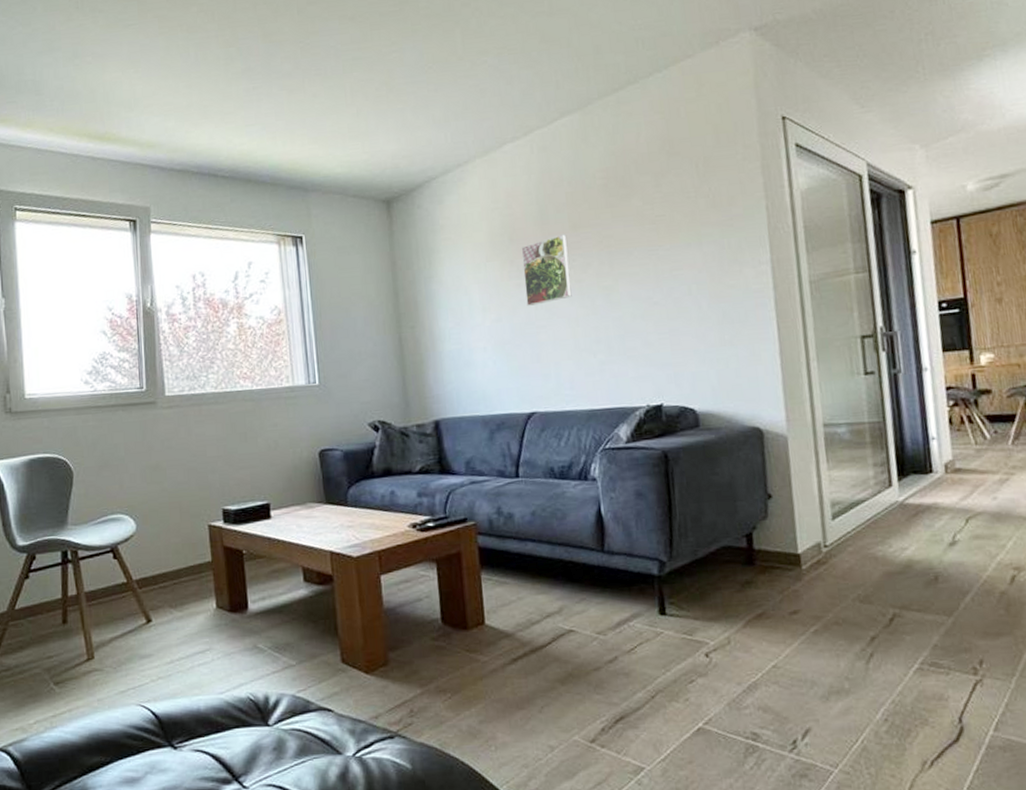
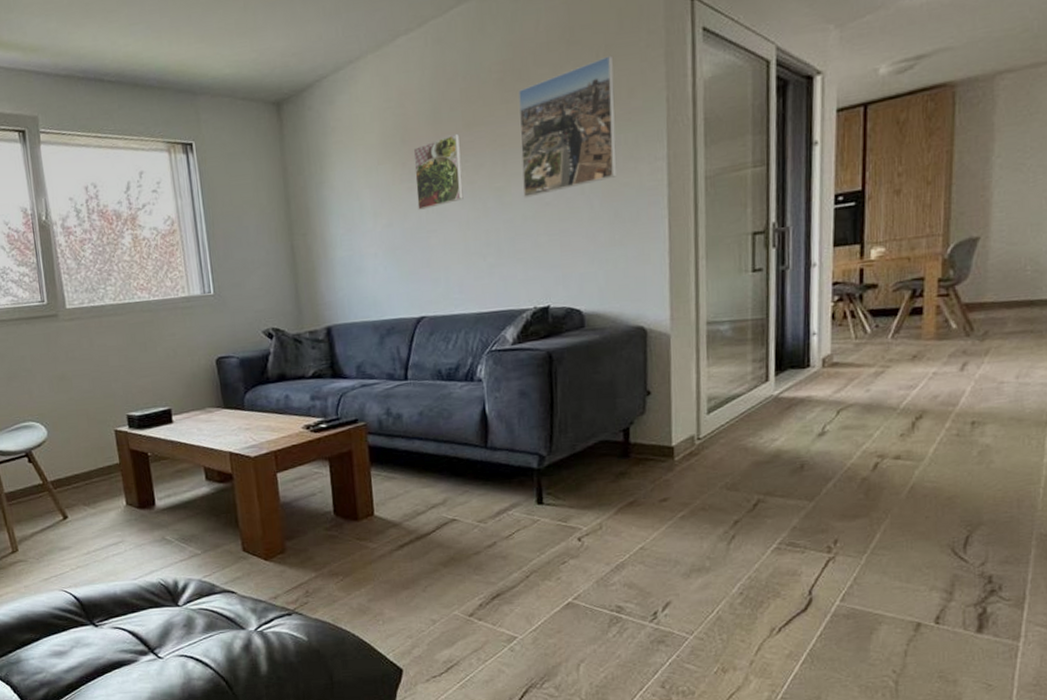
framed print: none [622,166,722,297] -> present [518,55,617,198]

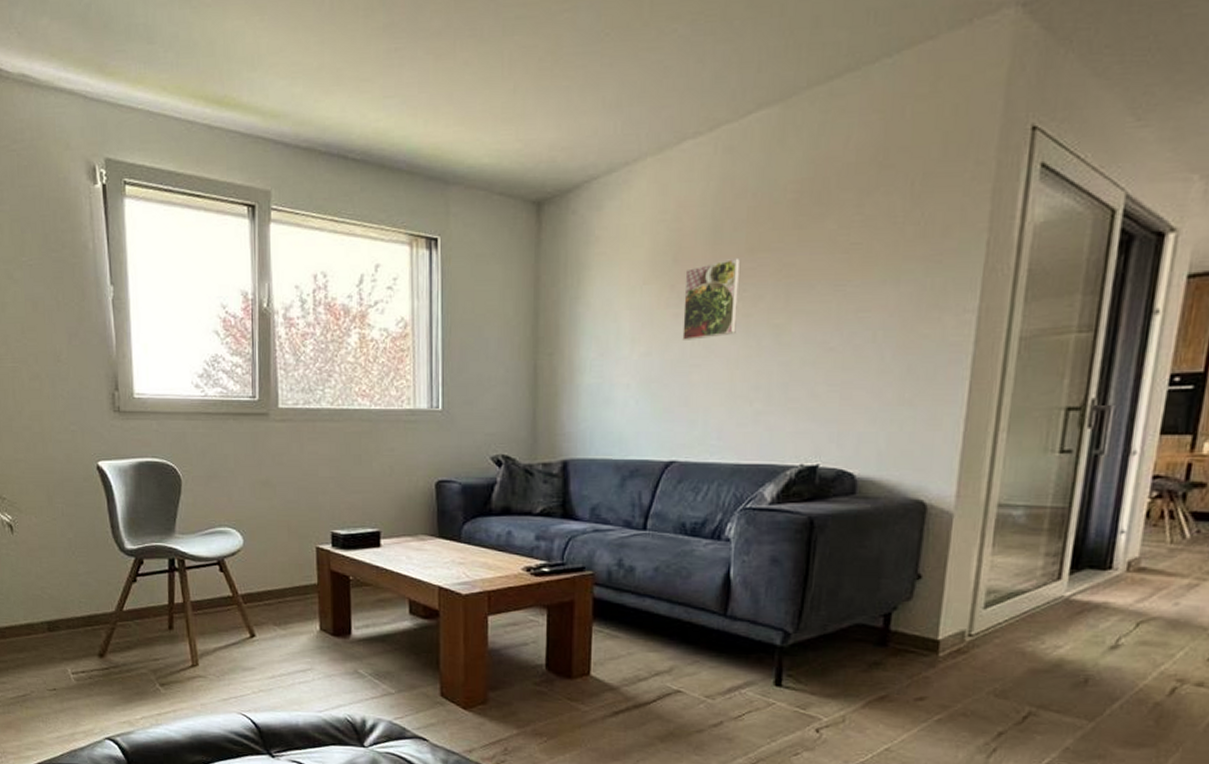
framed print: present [518,55,617,198] -> none [804,185,932,340]

